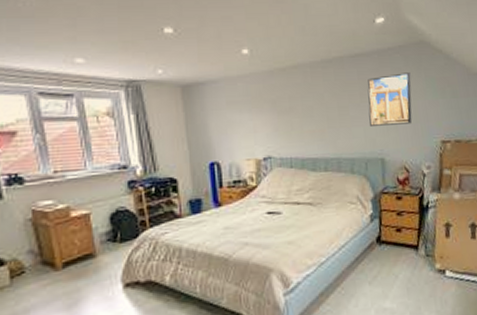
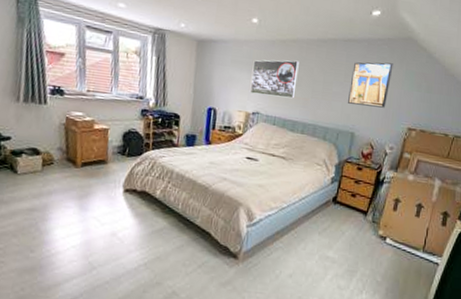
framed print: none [252,88,308,136] -> present [249,60,299,99]

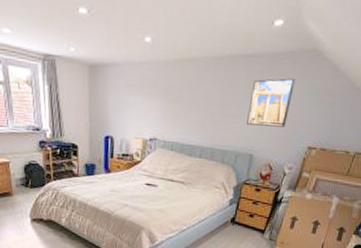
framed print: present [249,60,299,99] -> none [146,81,196,123]

